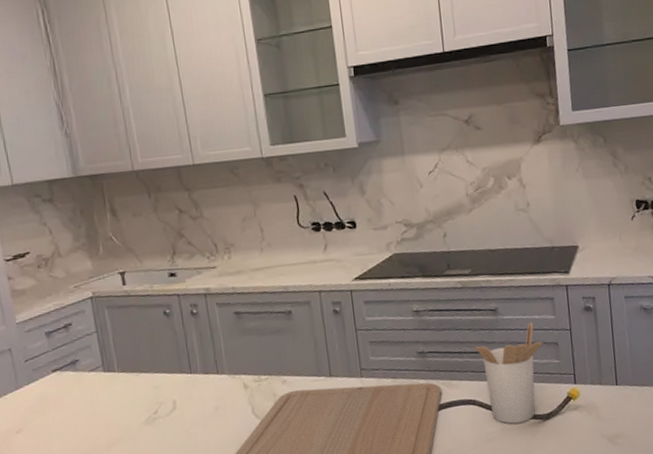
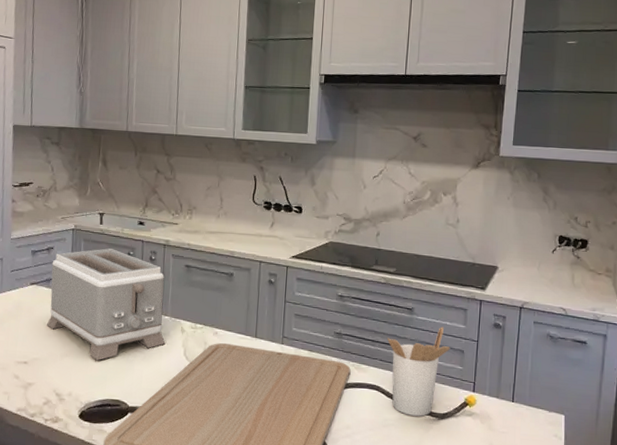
toaster: none [73,311,229,442] -> present [47,248,166,360]

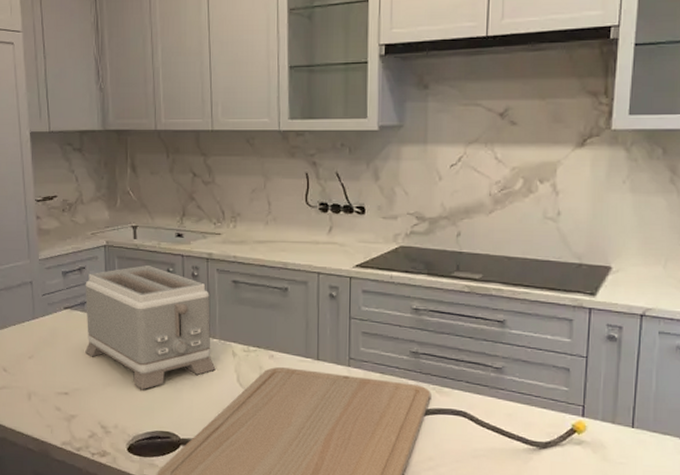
utensil holder: present [387,327,451,417] -> none [474,341,553,446]

